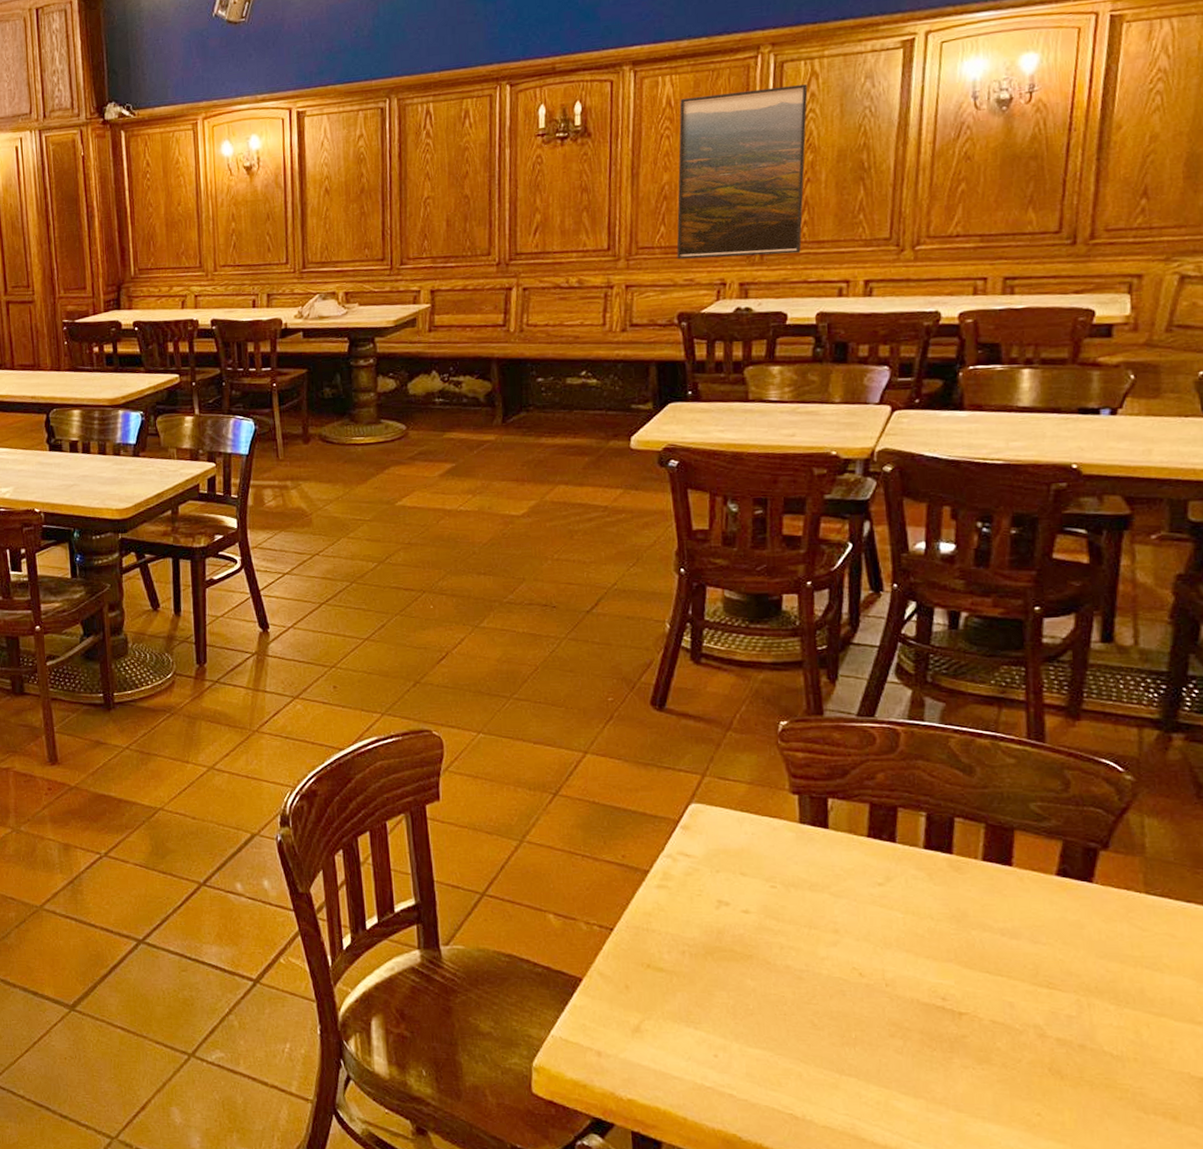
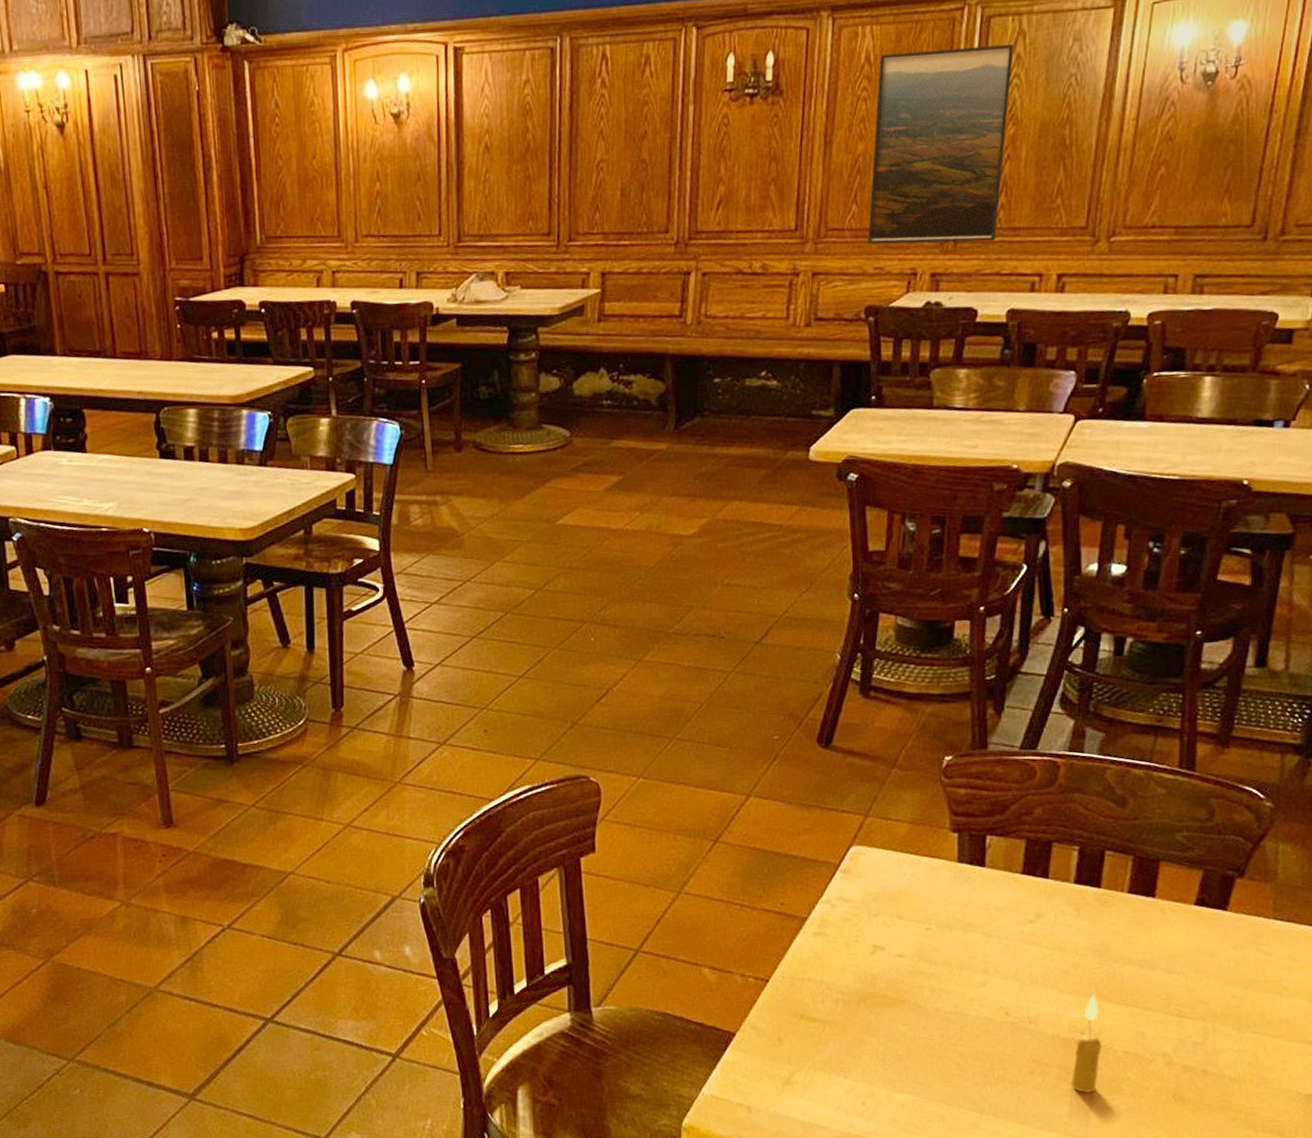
candle: none [934,960,966,1062] -> present [1070,994,1101,1094]

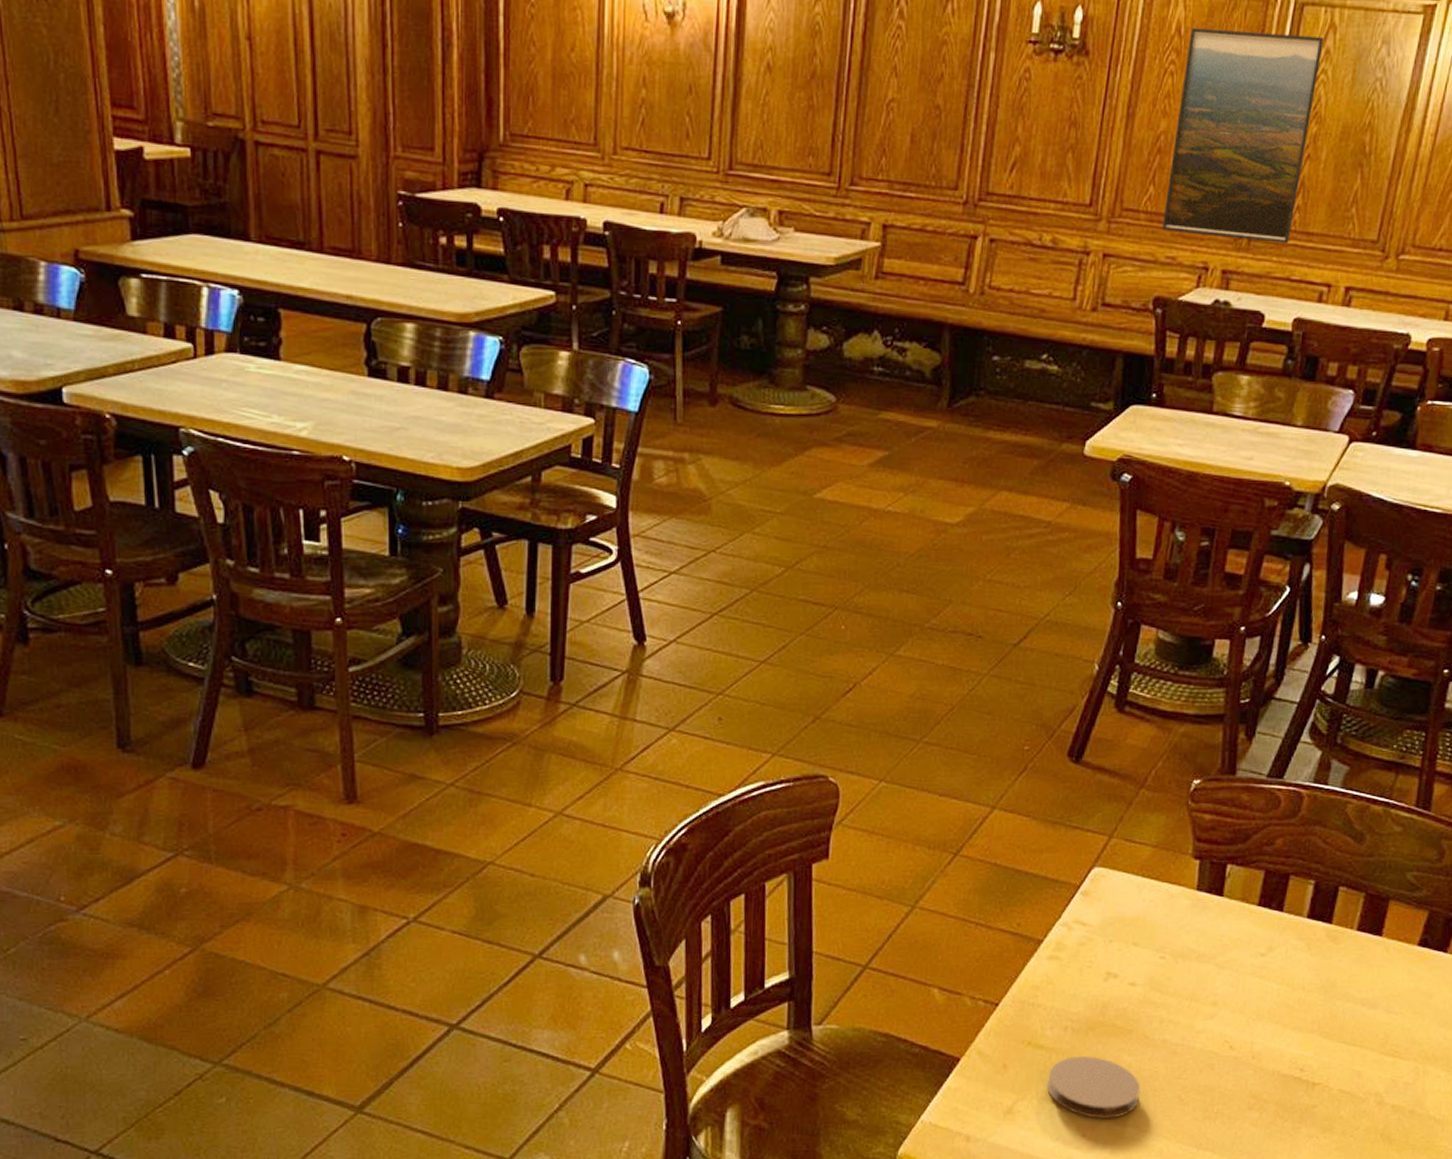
coaster: none [823,1027,917,1087] -> present [1047,1057,1141,1119]
candle: present [1070,994,1101,1094] -> none [1286,1031,1319,1132]

